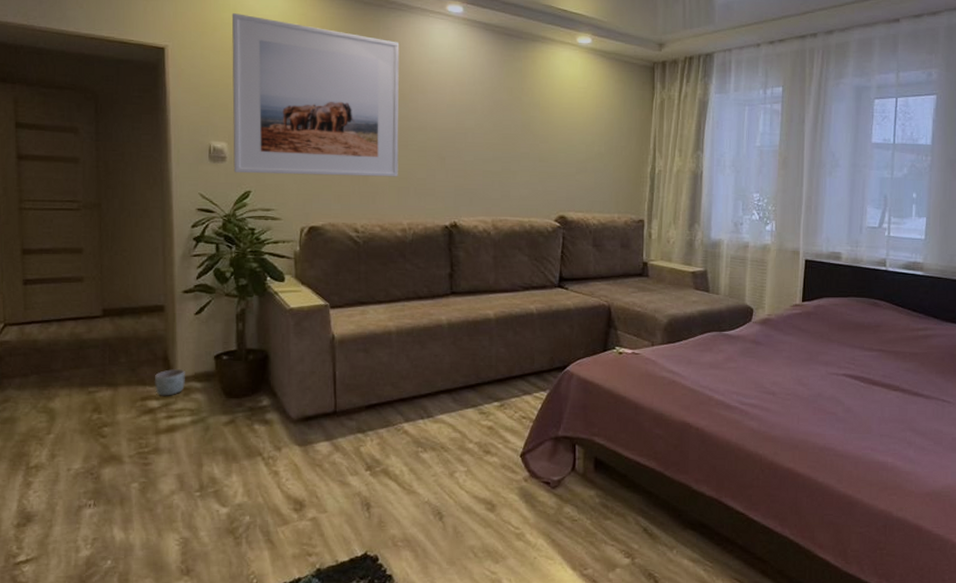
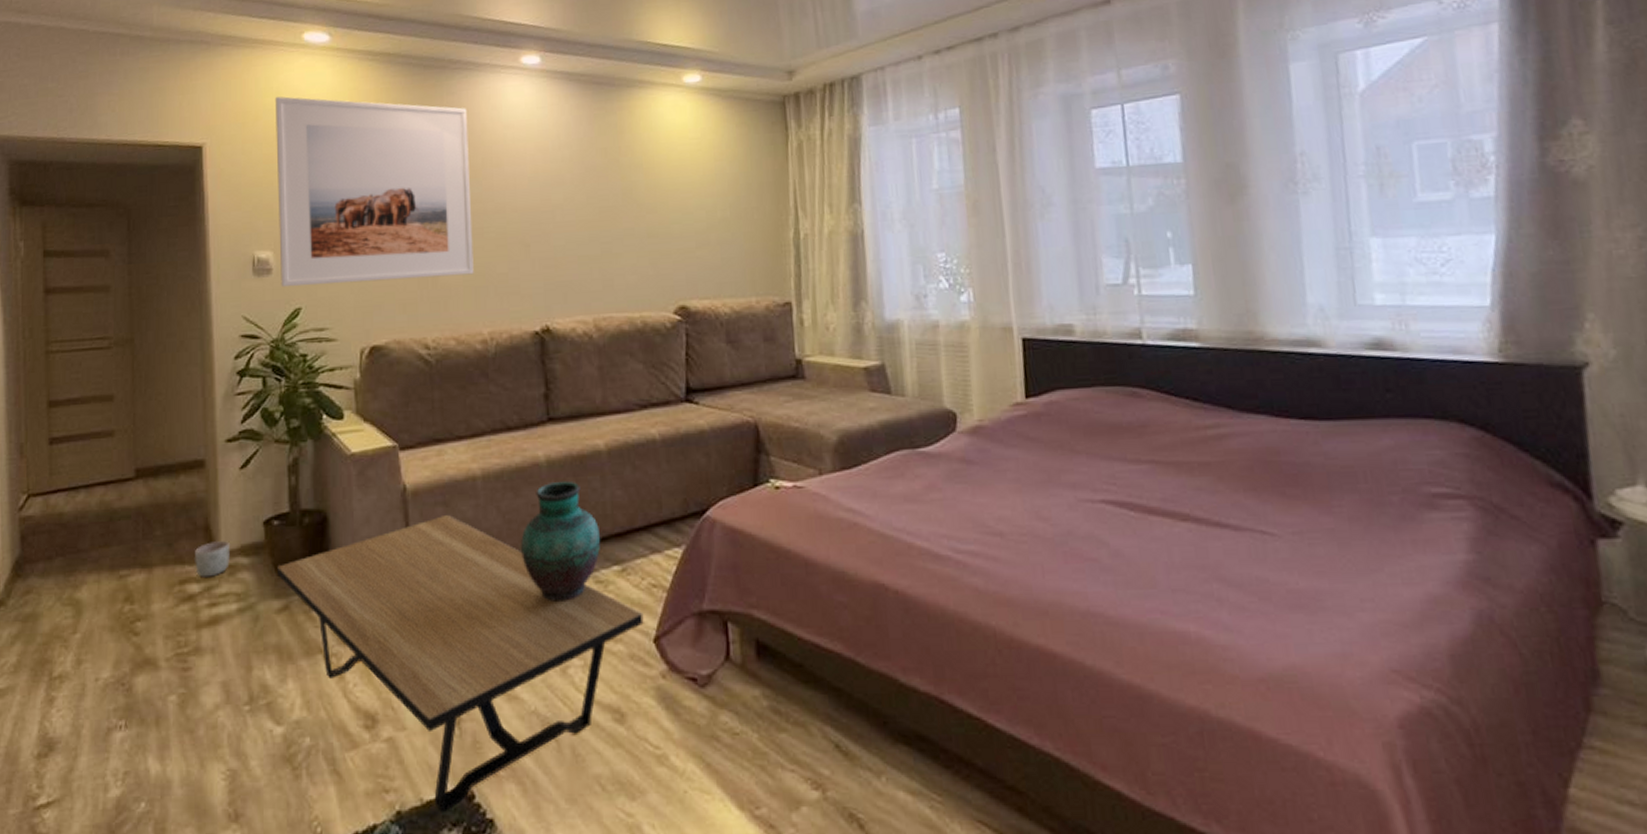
coffee table: none [225,358,514,570] -> present [277,514,644,813]
vase: none [424,339,486,426] -> present [521,480,601,602]

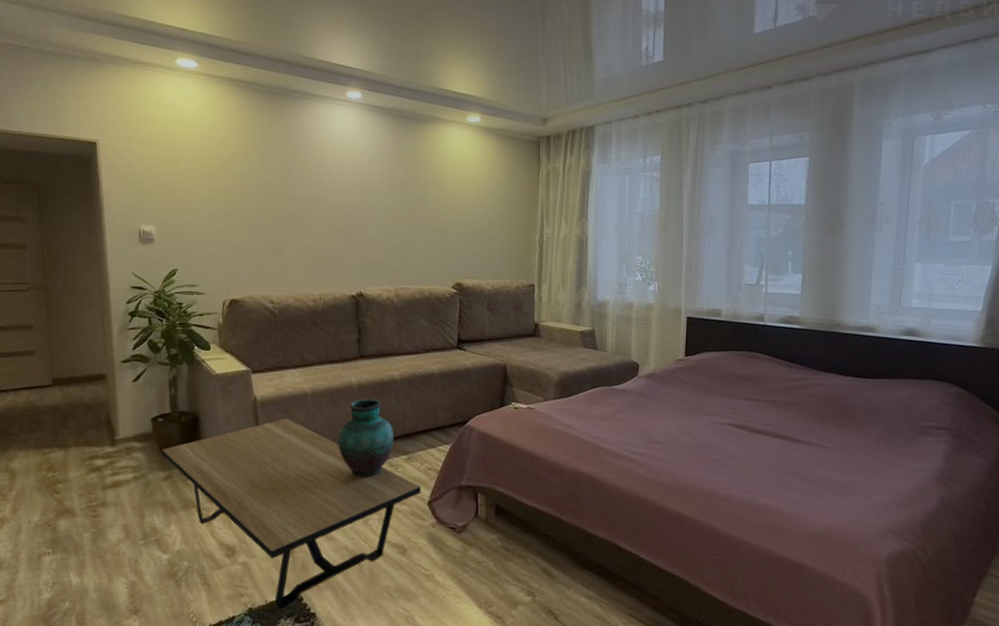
planter: present [195,541,230,577] -> none [100,431,127,455]
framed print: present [275,96,474,288] -> none [154,108,308,253]

